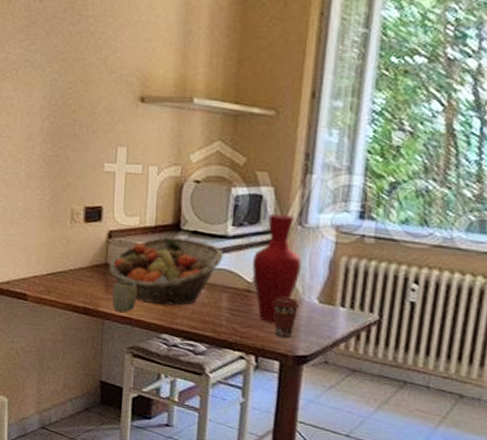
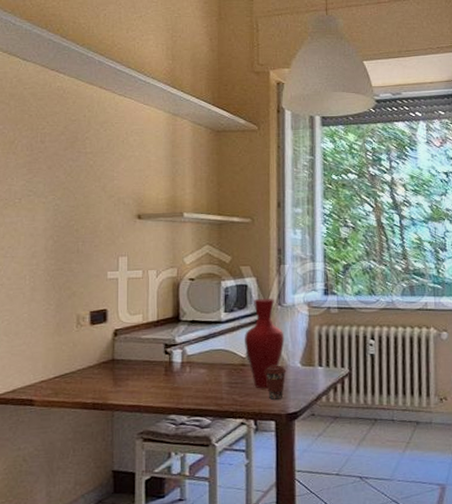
fruit basket: present [108,236,224,305] -> none [115,328,219,390]
cup: present [112,281,136,312] -> none [120,372,143,402]

